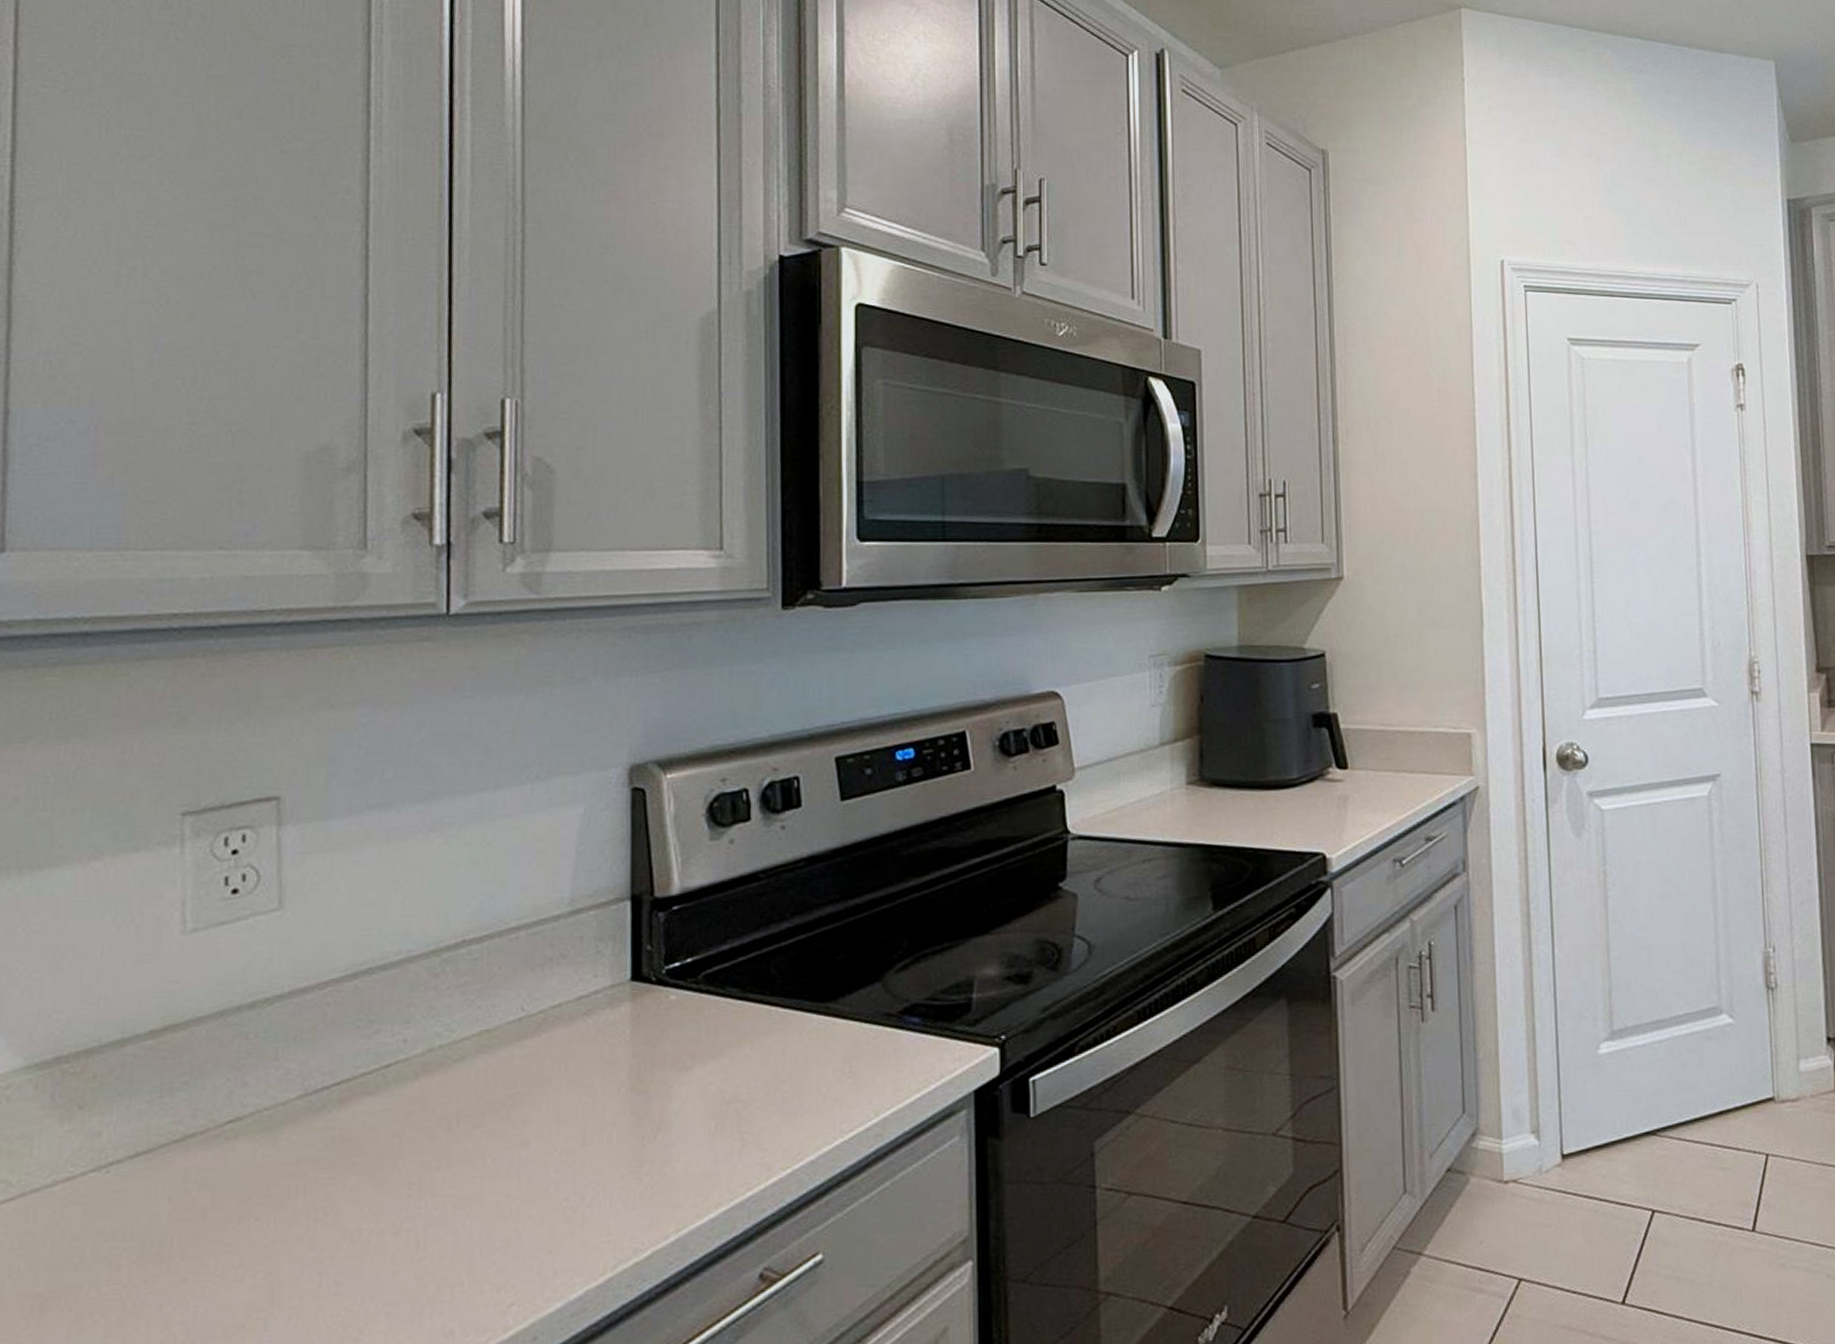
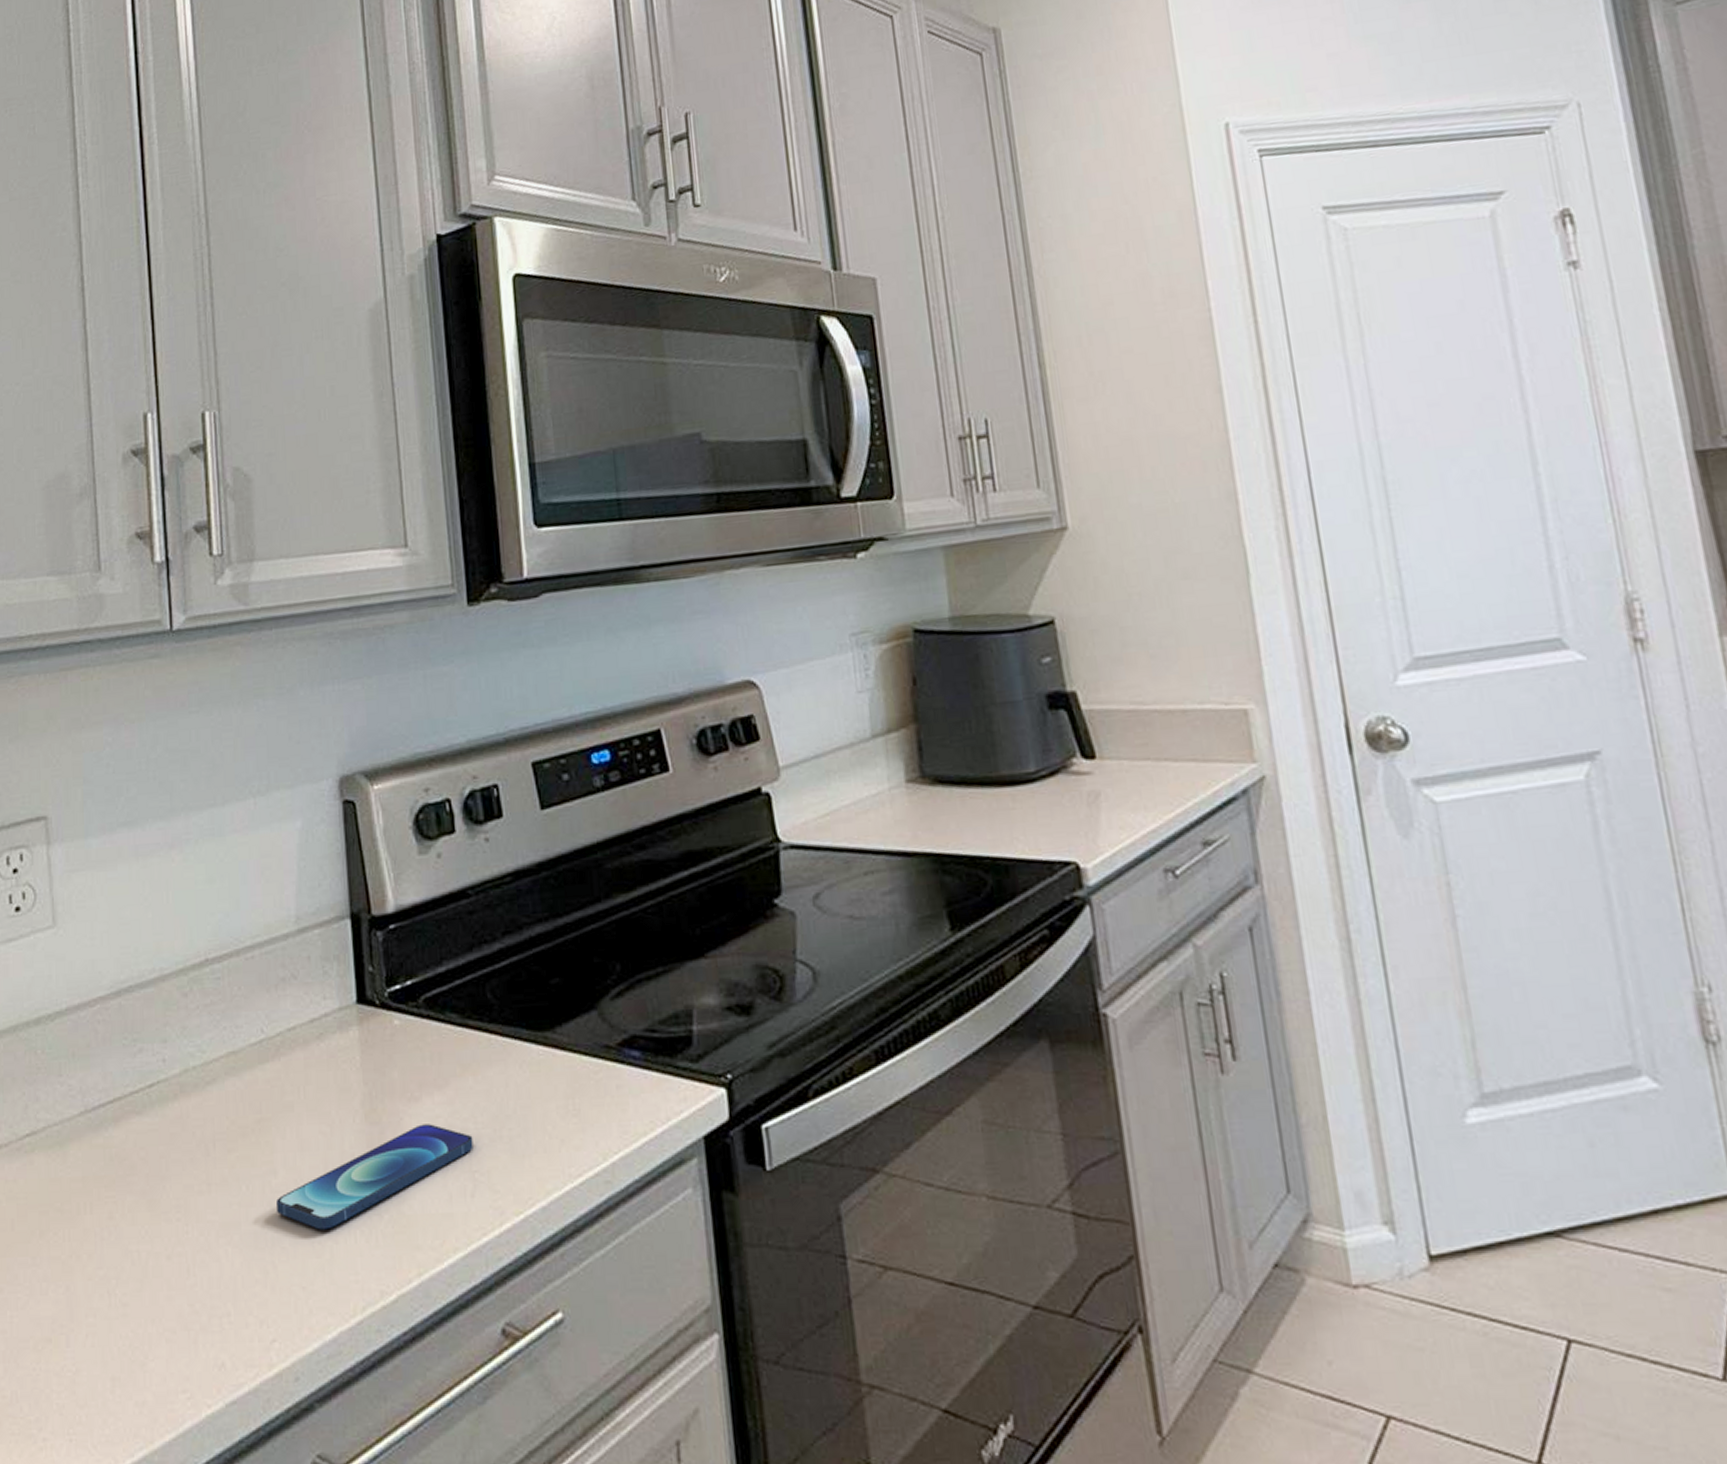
smartphone: none [525,1090,745,1196] -> present [277,1124,473,1230]

